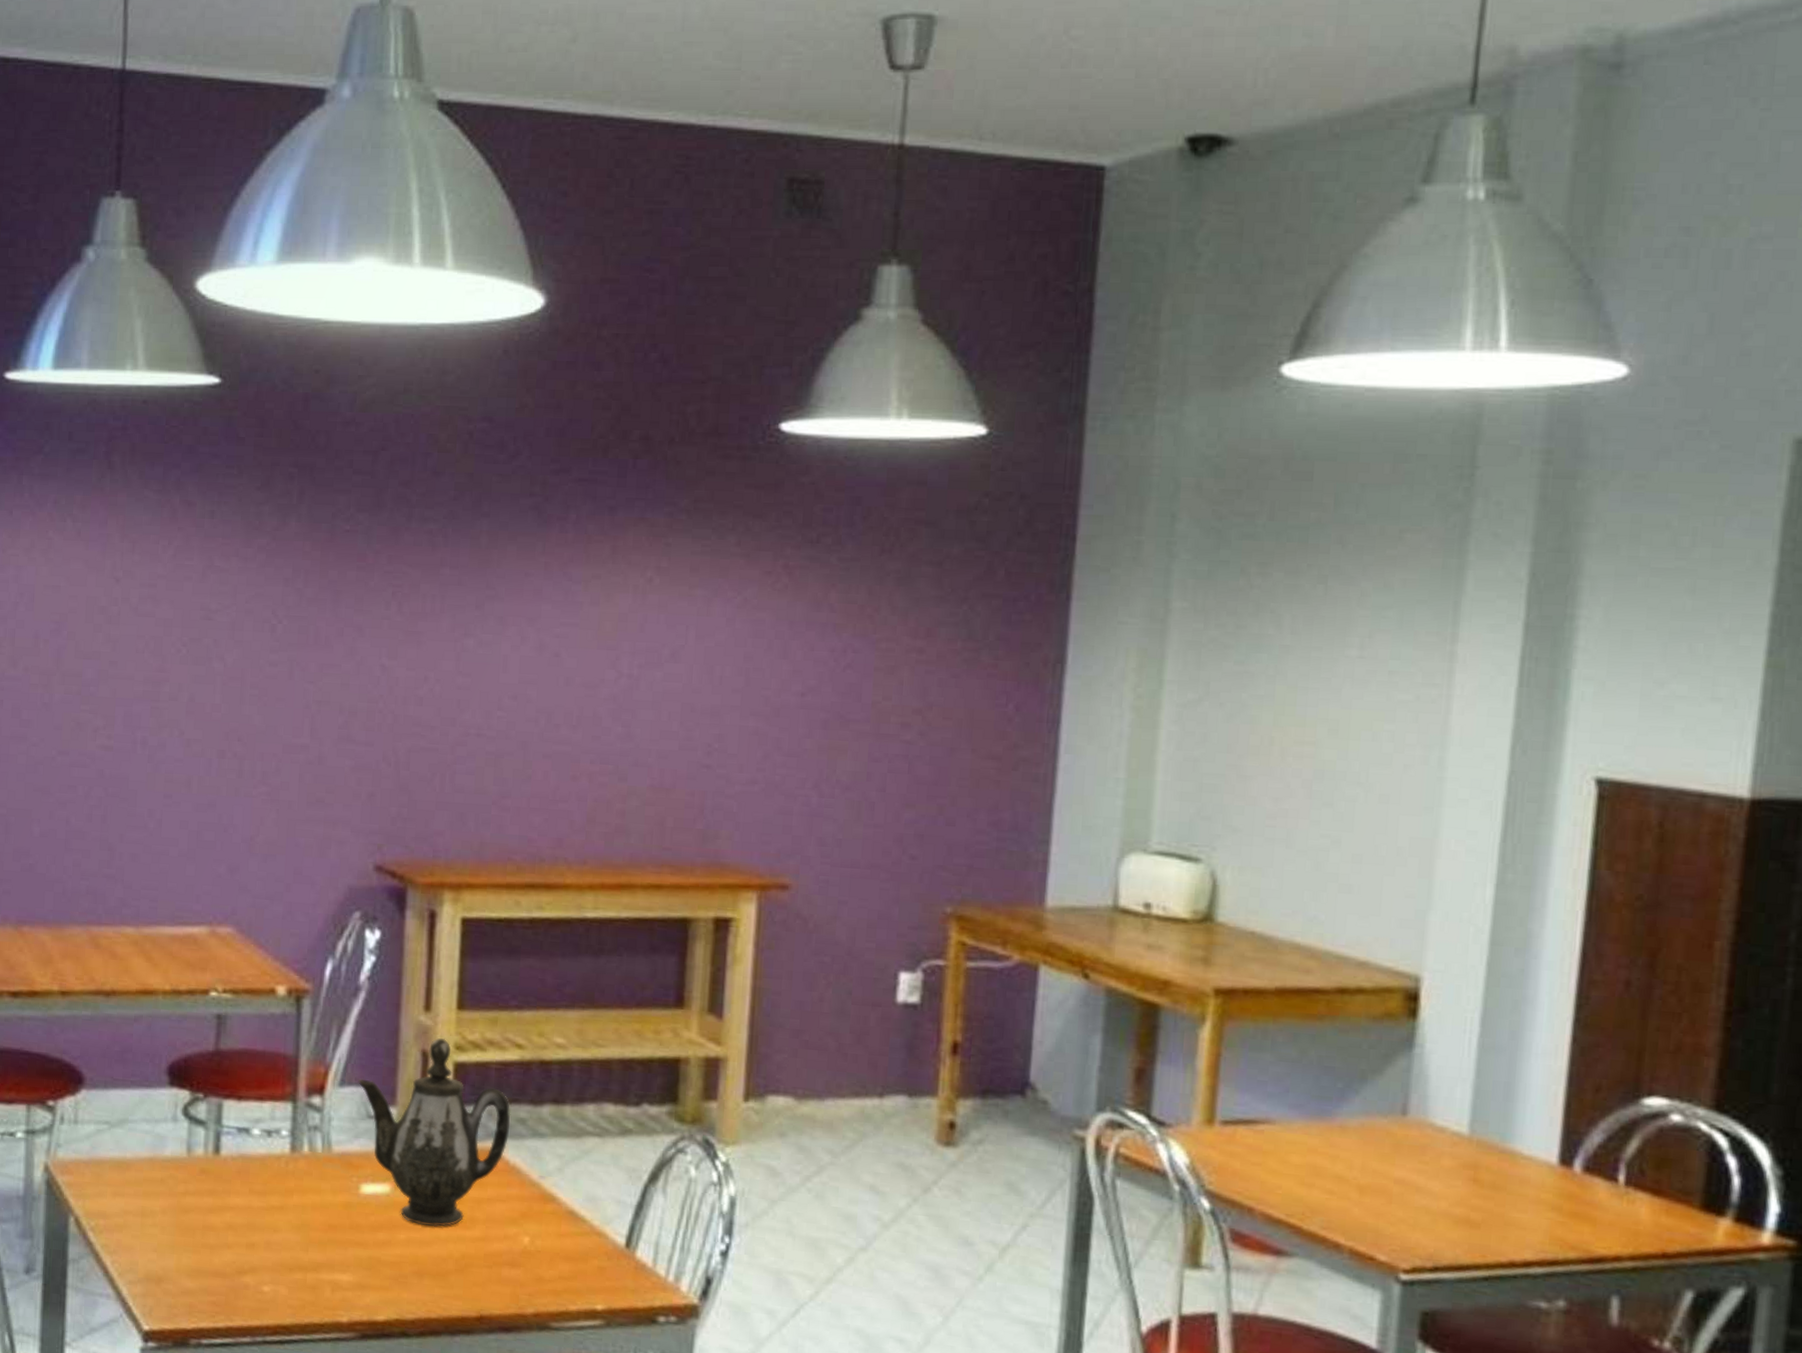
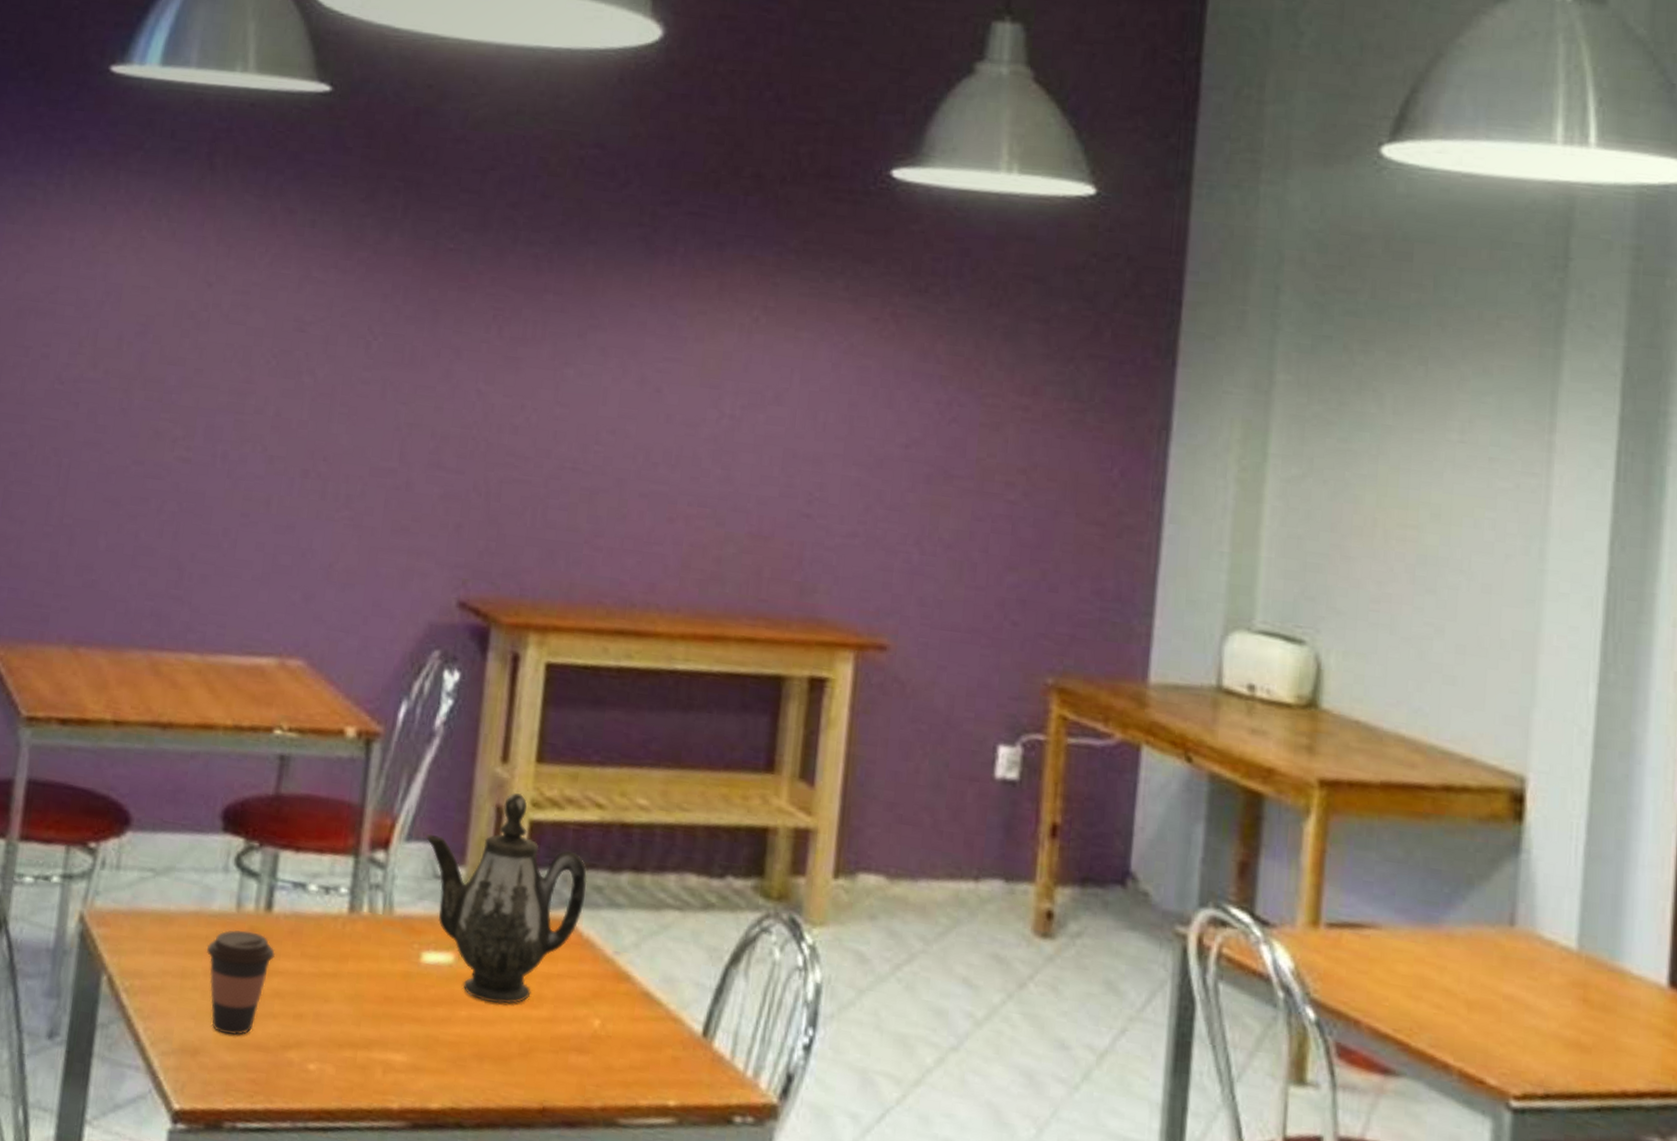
coffee cup: none [162,1172,225,1264] -> present [206,930,275,1035]

